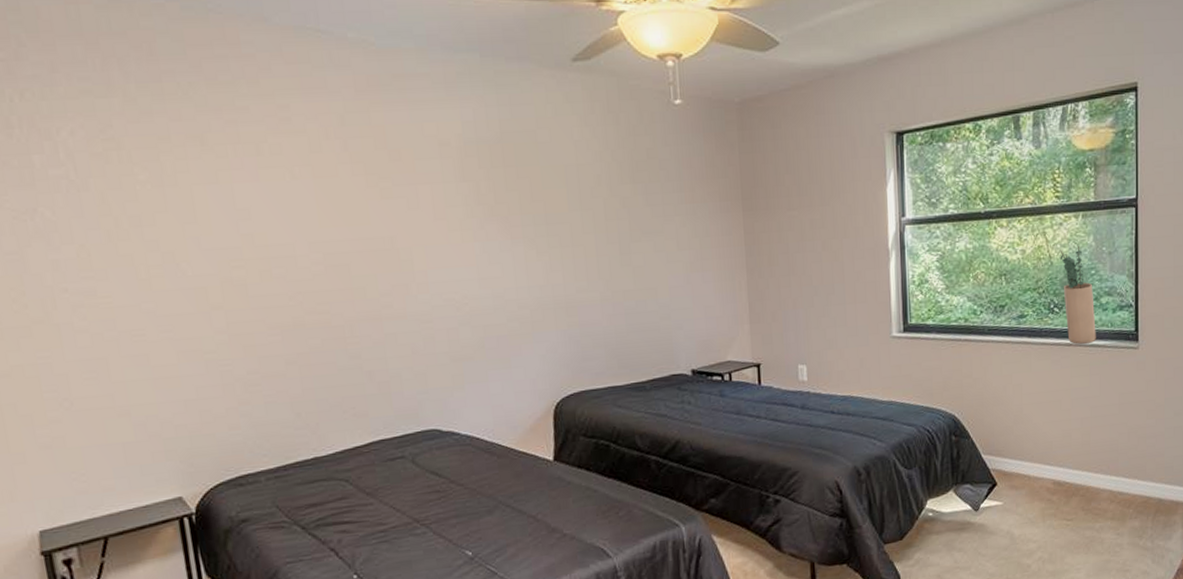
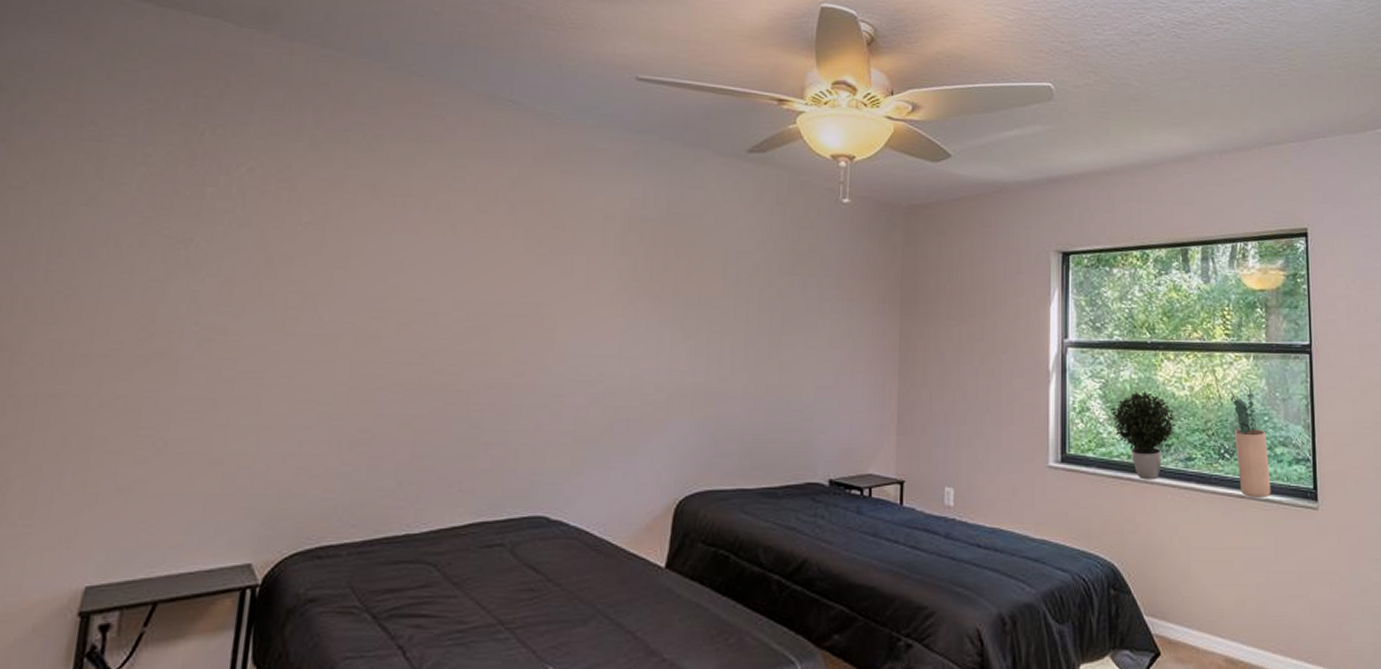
potted plant: none [948,258,1009,340] -> present [1111,391,1176,480]

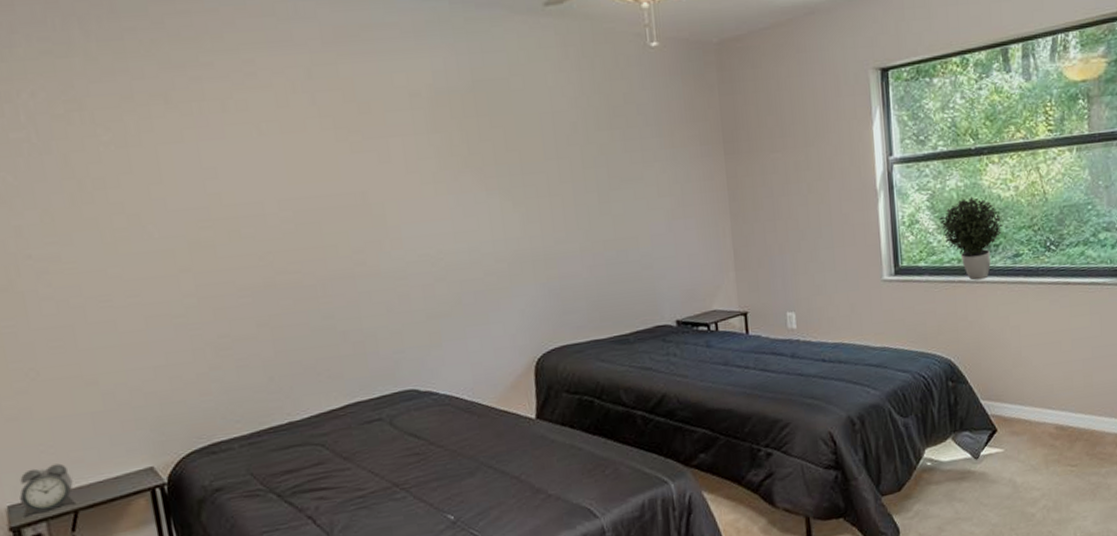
alarm clock: none [97,546,163,602] -> present [19,463,75,517]
vase: present [1230,388,1271,499] -> none [1054,180,1095,283]

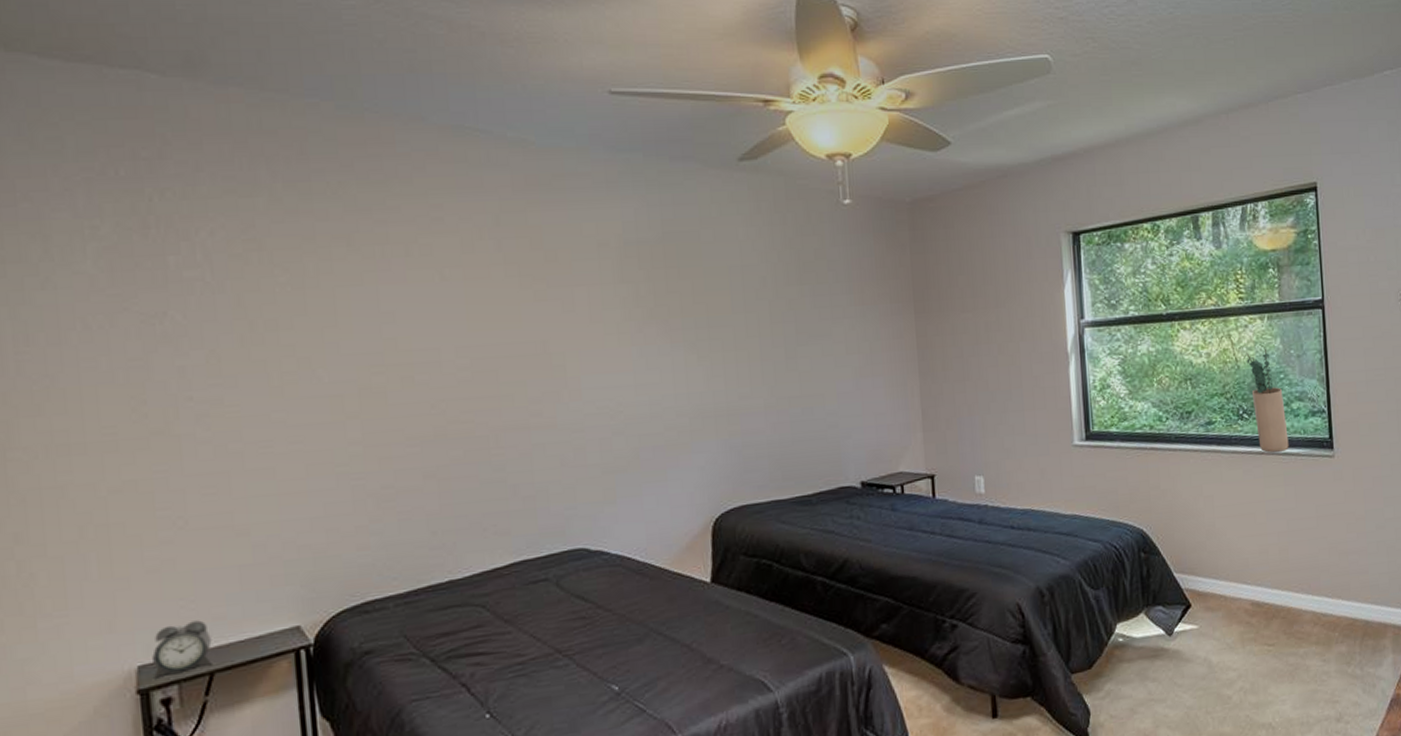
potted plant: present [939,196,1003,281] -> none [1131,362,1195,448]
vase: none [1054,180,1095,283] -> present [1246,348,1289,453]

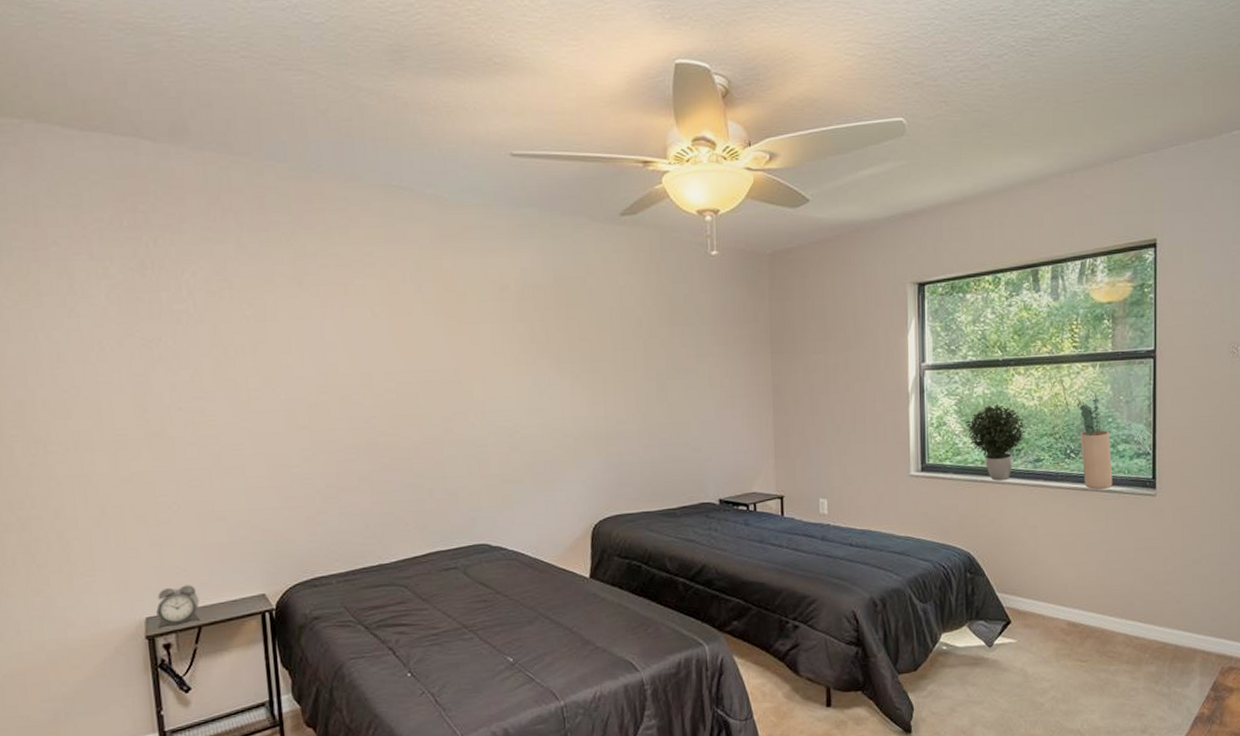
potted plant: none [1131,362,1195,448] -> present [965,403,1025,481]

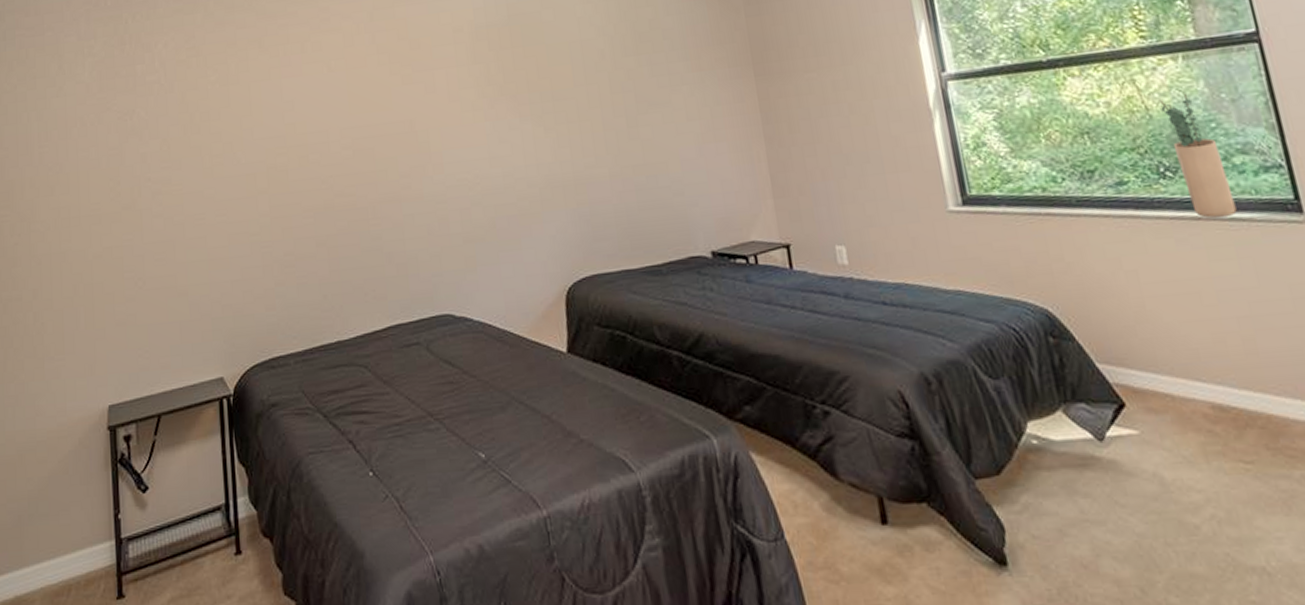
alarm clock: present [156,585,200,628] -> none [118,368,160,417]
potted plant: present [965,403,1025,481] -> none [1011,115,1096,213]

